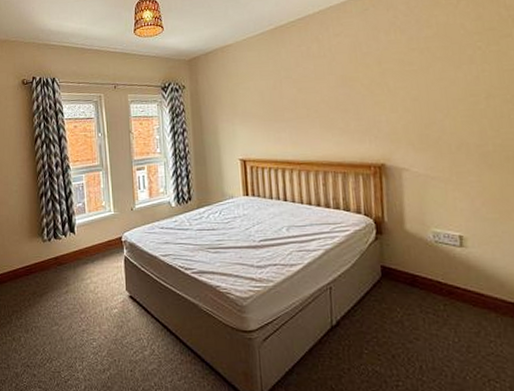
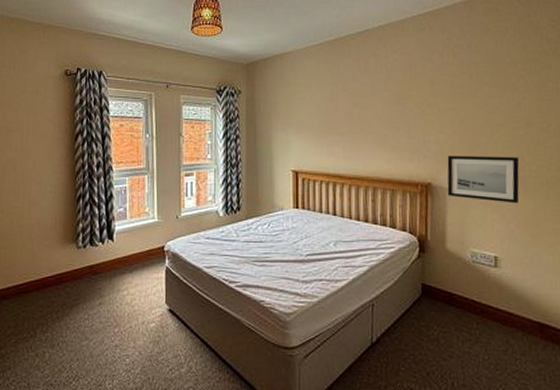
wall art: none [400,132,484,180] -> present [447,155,520,204]

